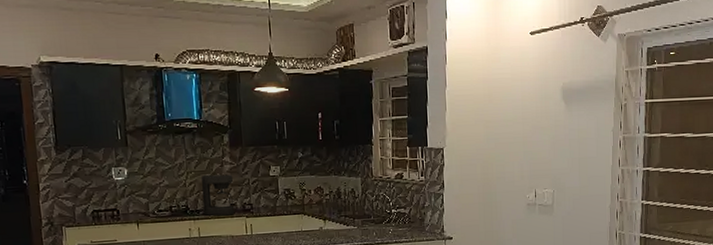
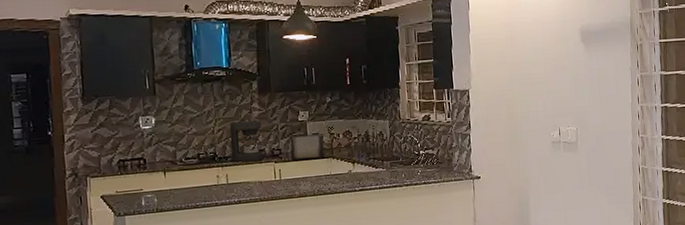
toaster: none [261,189,297,216] -> present [290,134,326,160]

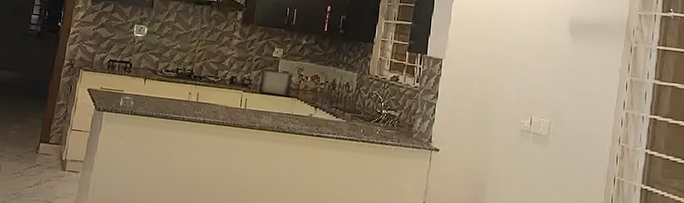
coffee maker: present [229,120,264,163] -> none [205,45,239,87]

